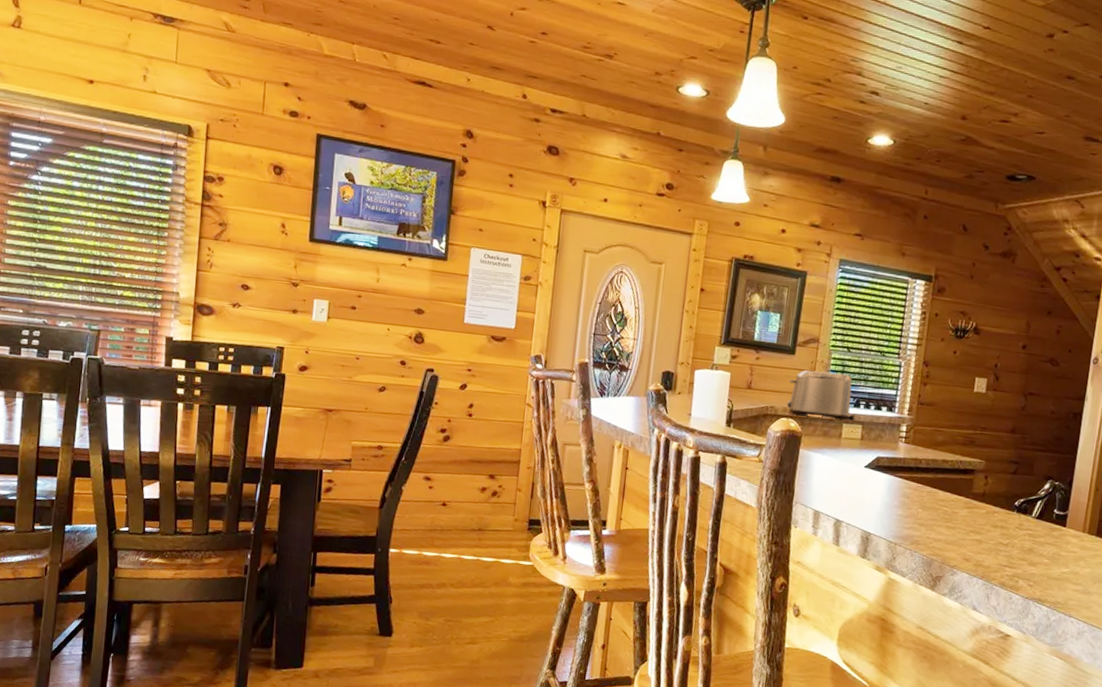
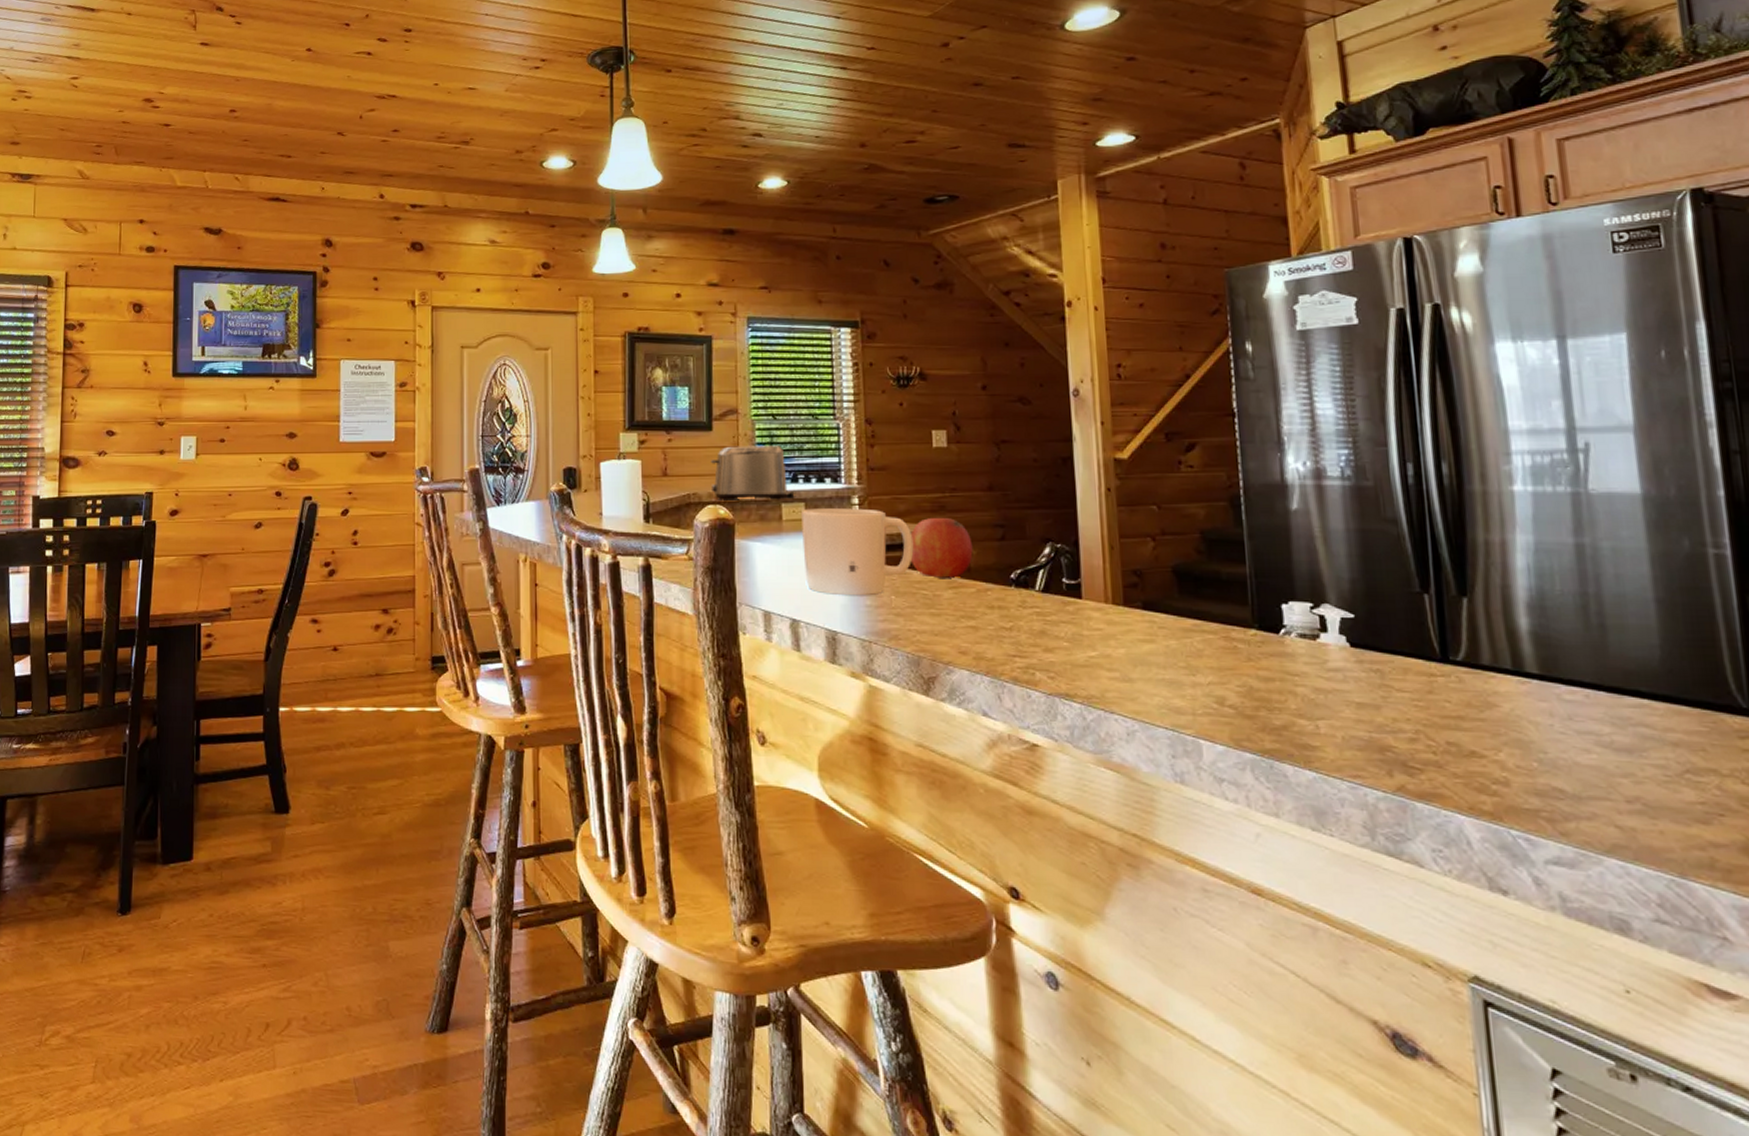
mug: none [852,430,945,508] -> present [801,508,914,596]
fruit: none [939,449,991,500] -> present [910,517,973,578]

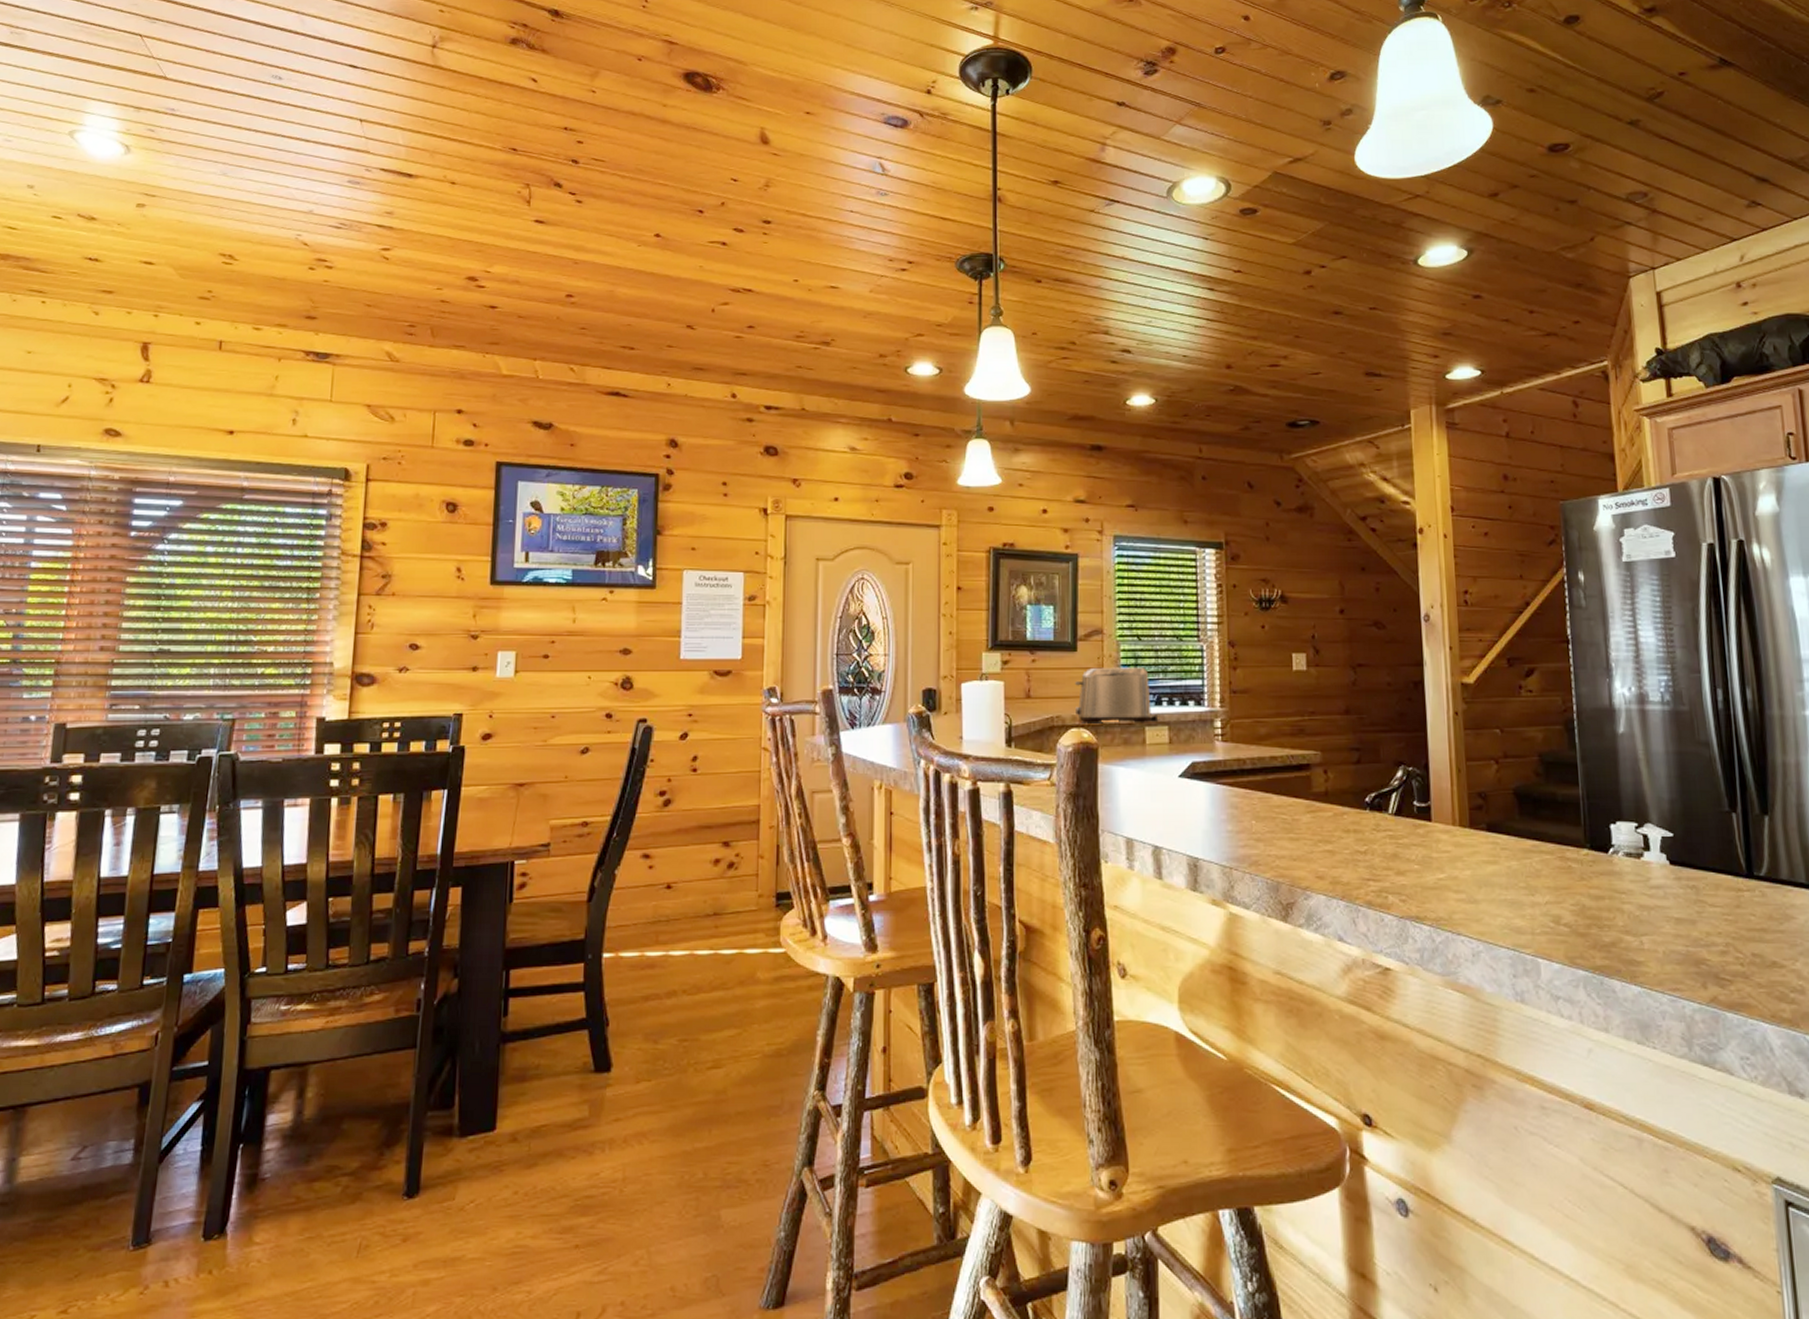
mug: present [801,508,914,596] -> none [1165,732,1274,821]
fruit: present [910,517,973,578] -> none [1271,740,1330,802]

